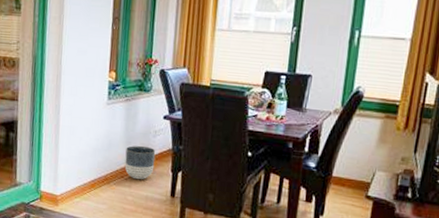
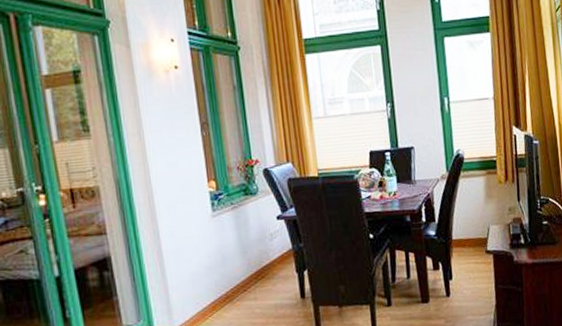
planter: present [124,146,156,180] -> none [243,252,278,290]

